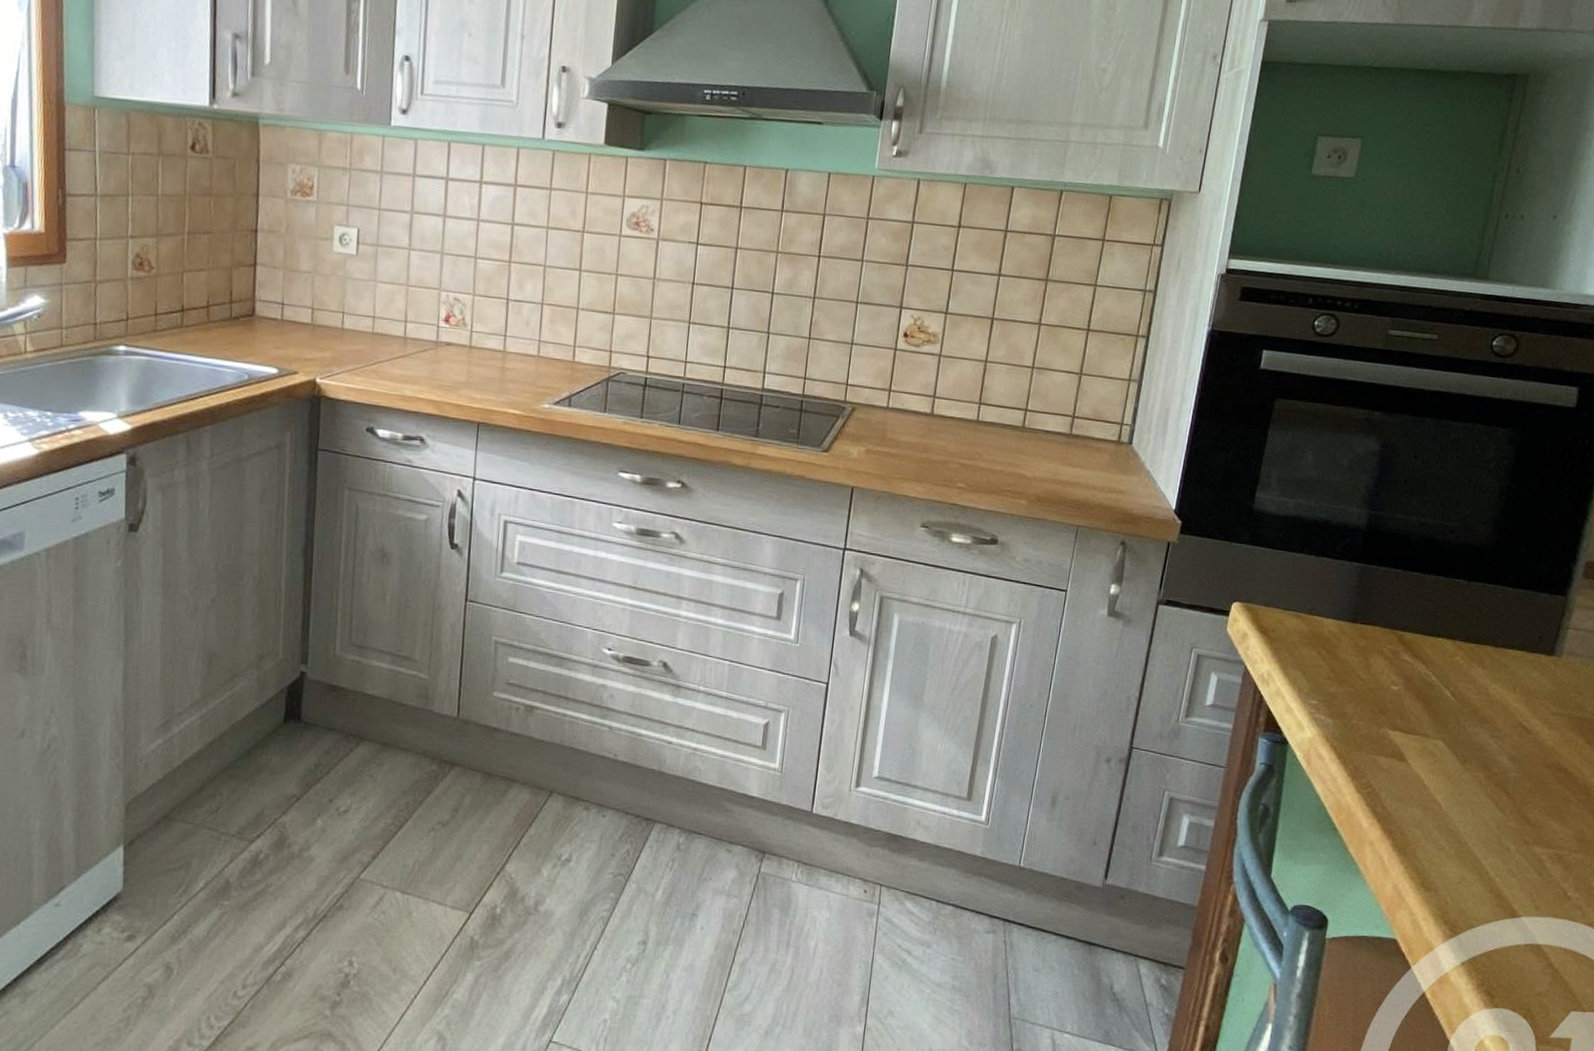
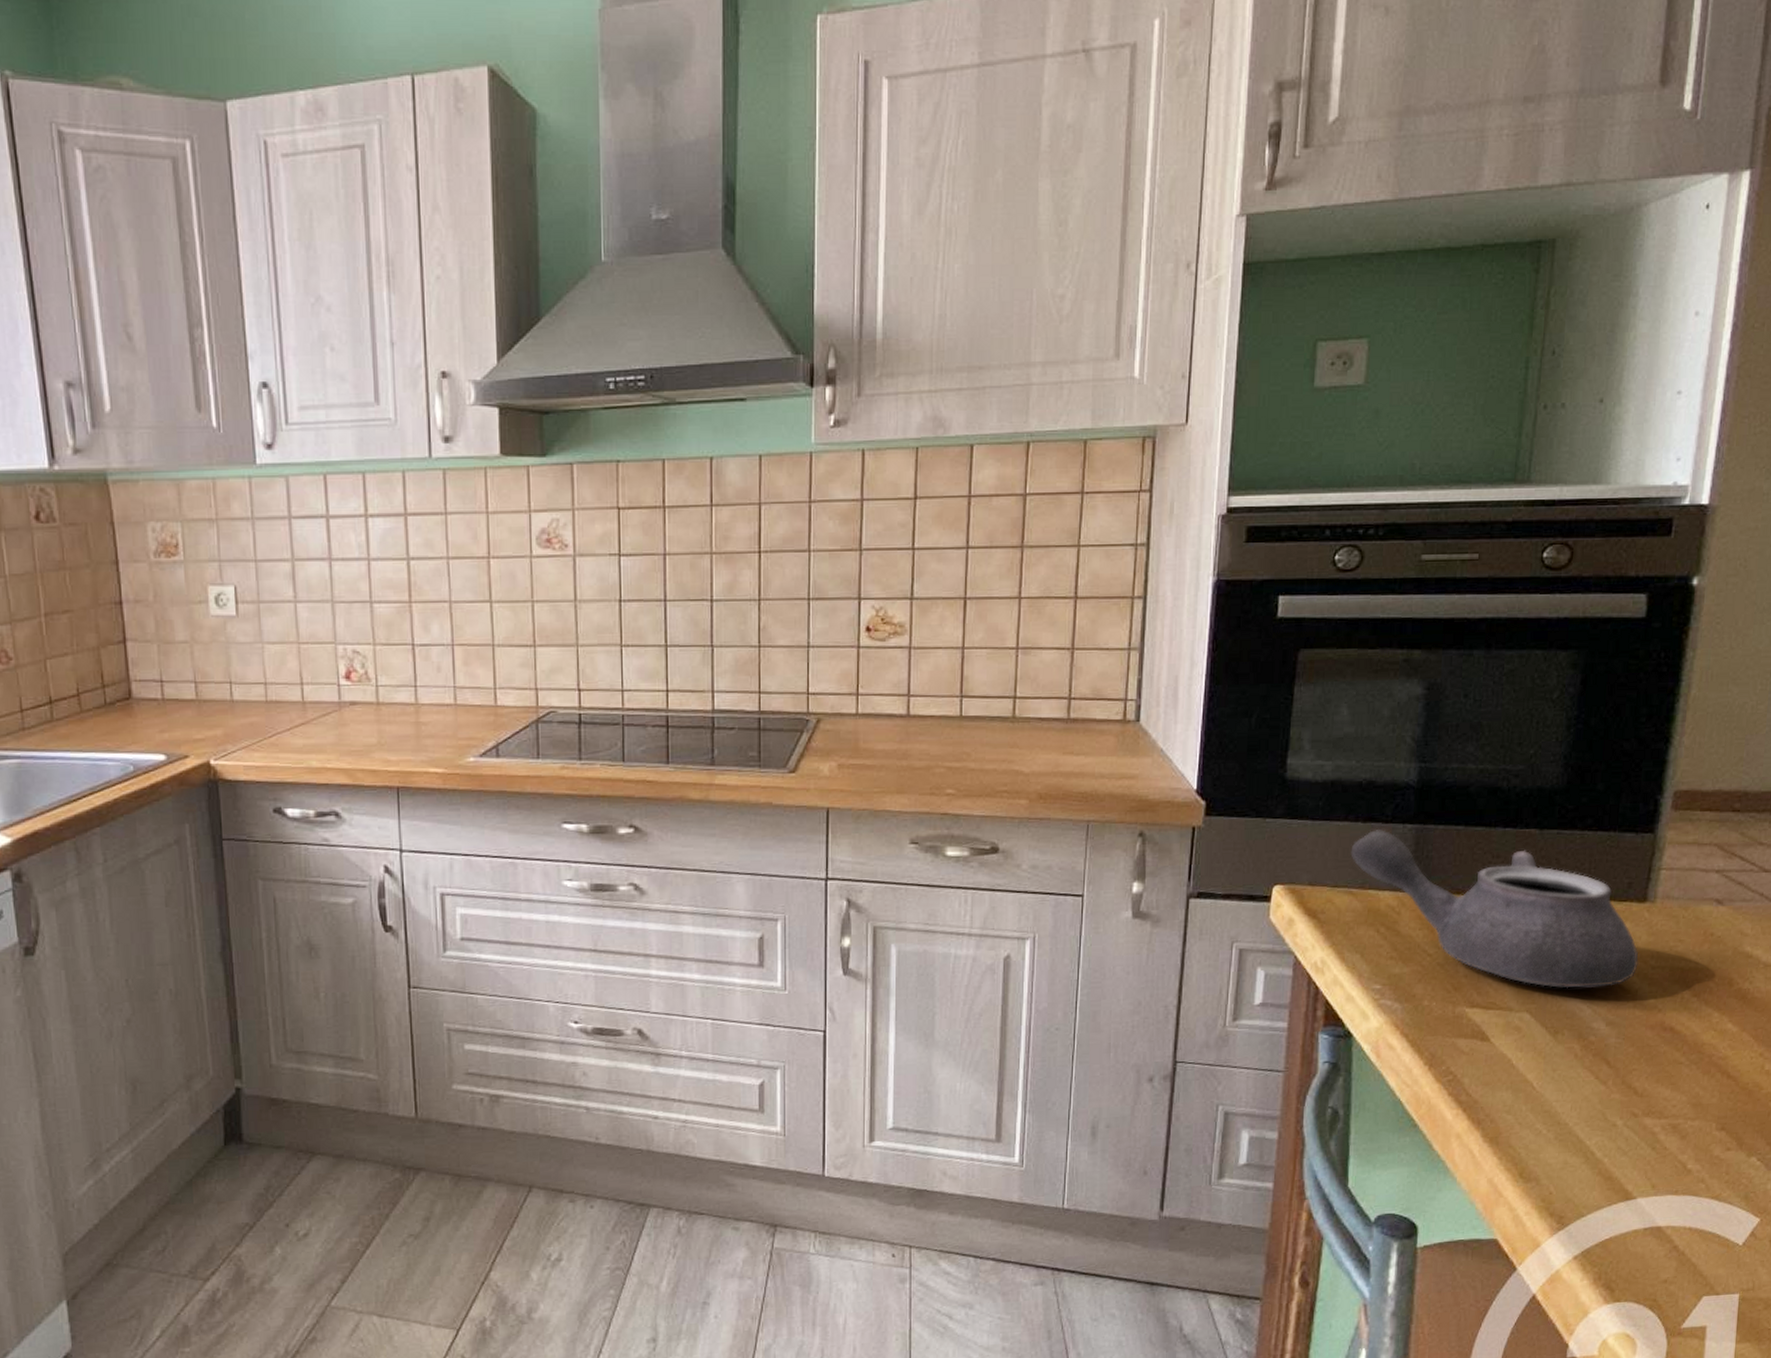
teapot: none [1302,564,1542,726] -> present [1350,830,1639,989]

